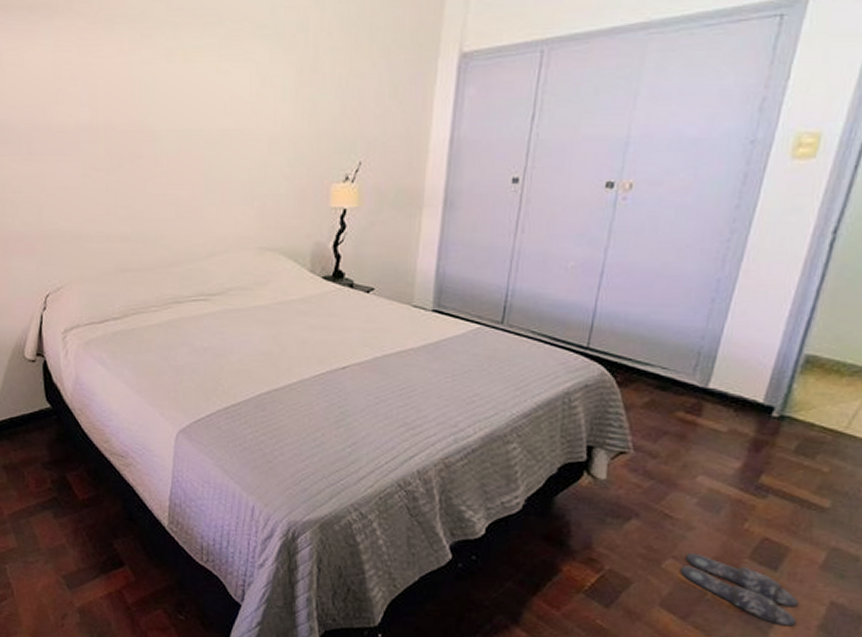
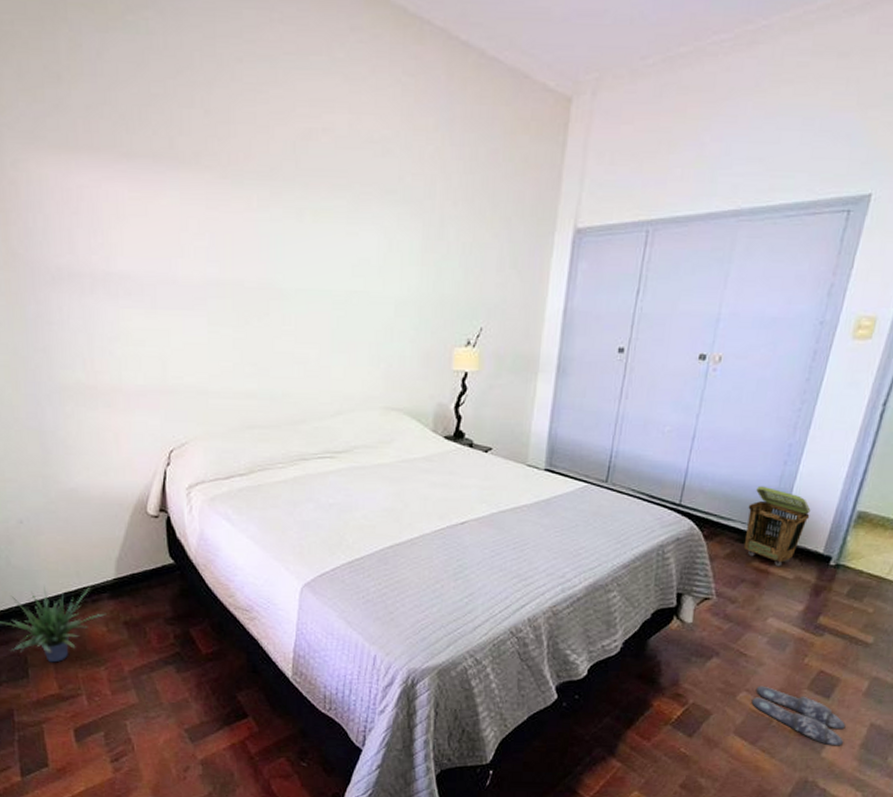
laundry basket: none [665,326,746,418] -> present [743,485,811,567]

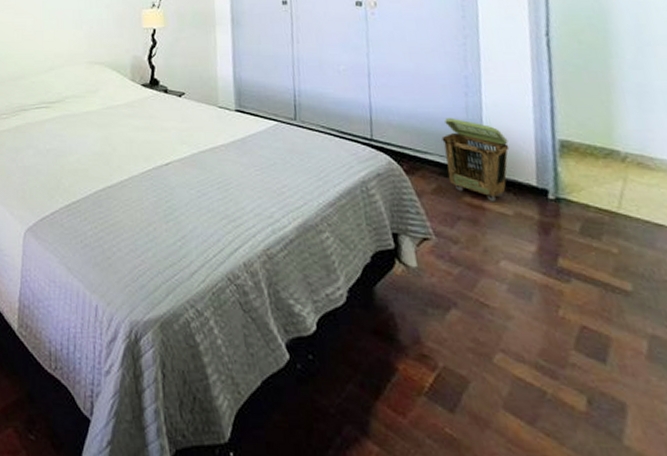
slippers: present [751,685,846,746] -> none [512,345,646,431]

